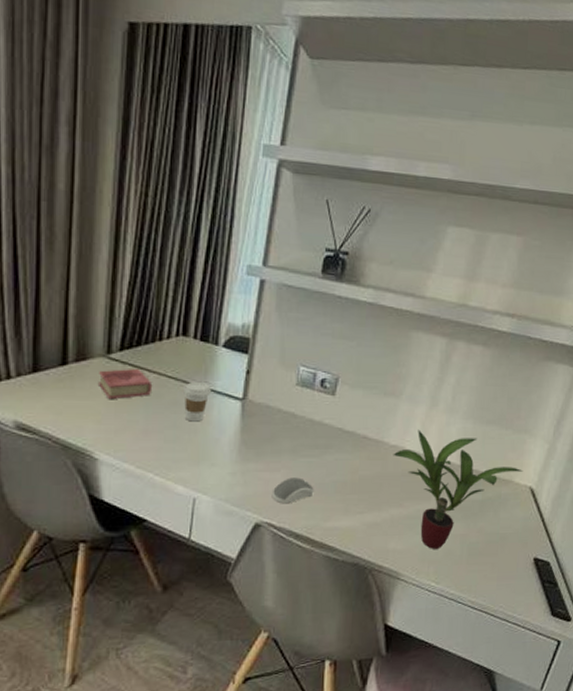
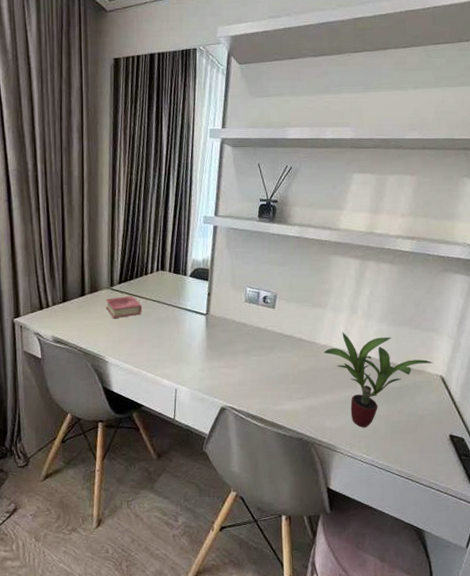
coffee cup: present [183,381,211,422] -> none [164,303,183,332]
computer mouse: present [271,477,314,504] -> none [232,372,264,392]

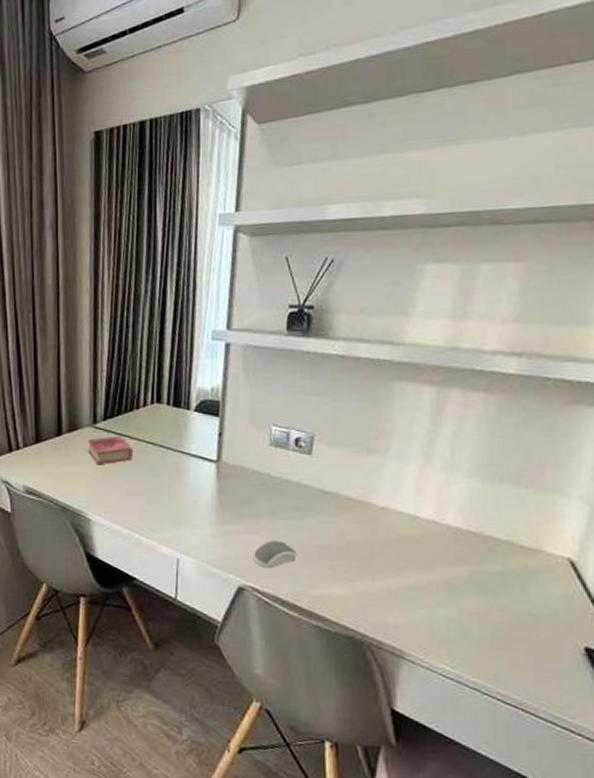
computer mouse: none [232,372,264,392] -> present [253,540,297,568]
potted plant: present [323,332,434,427] -> none [383,489,557,627]

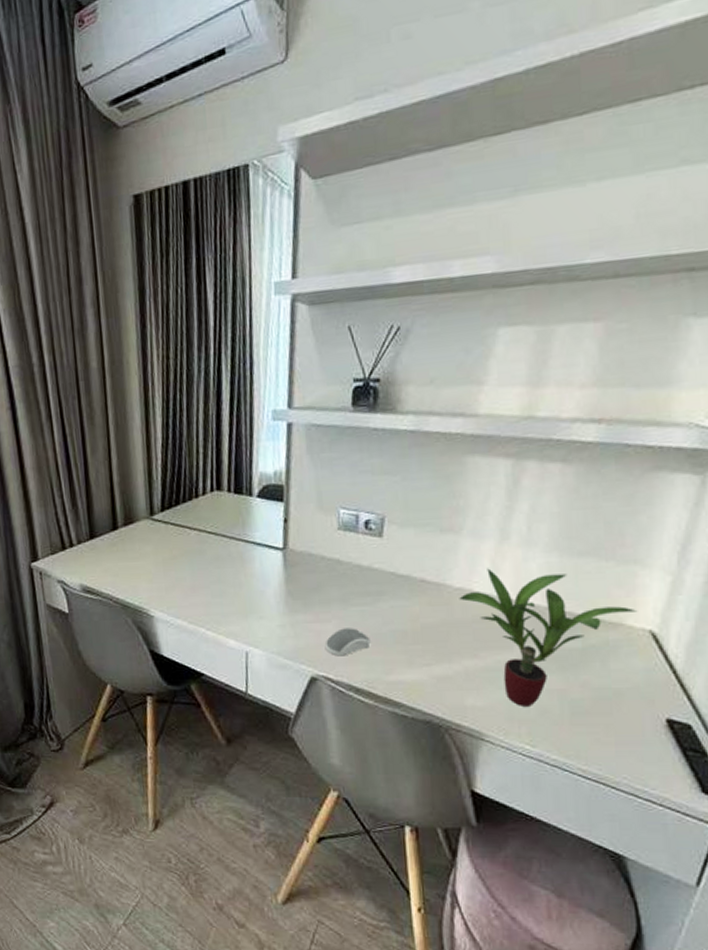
book: present [87,436,134,464] -> none [145,528,195,558]
potted plant: none [383,489,557,627] -> present [459,568,638,706]

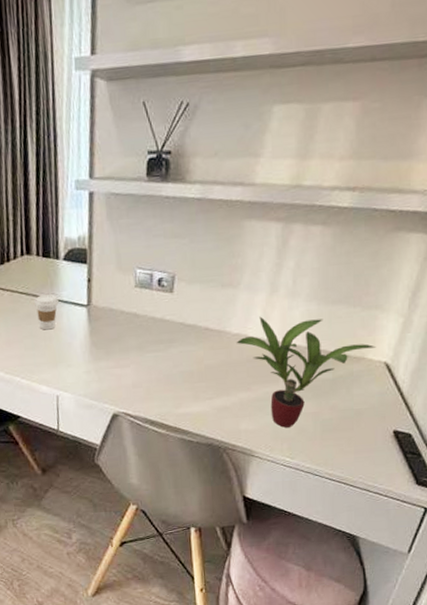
coffee cup: none [224,534,251,576] -> present [34,294,59,330]
computer mouse: present [324,628,371,657] -> none [124,371,163,396]

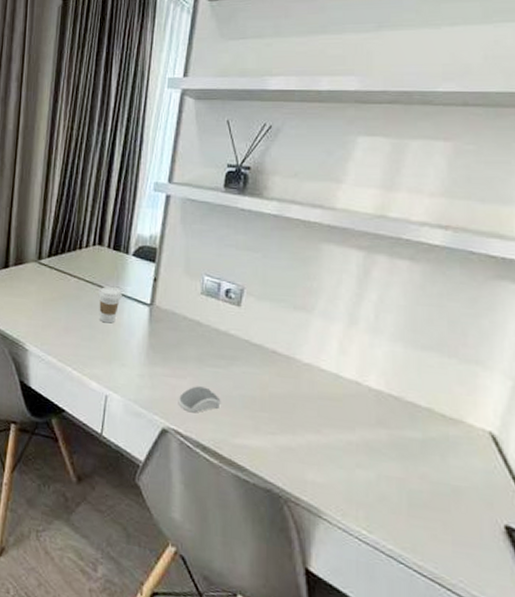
computer mouse: none [124,371,163,396] -> present [178,386,221,413]
potted plant: present [236,316,377,428] -> none [307,349,479,490]

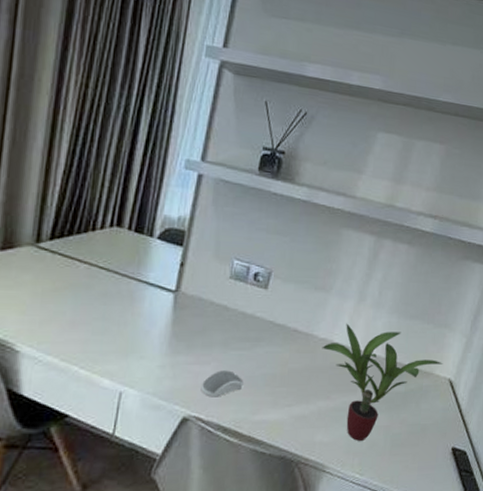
coffee cup: present [98,286,122,324] -> none [114,272,143,314]
potted plant: none [307,349,479,490] -> present [322,323,443,441]

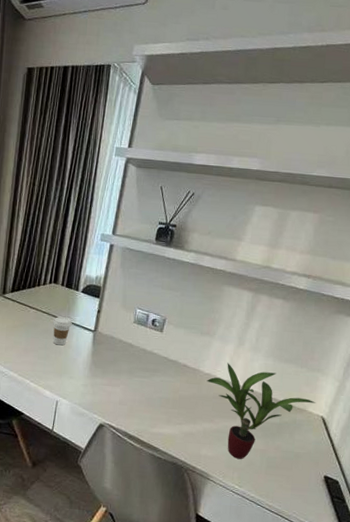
coffee cup: none [114,272,143,314] -> present [53,316,72,346]
computer mouse: present [201,370,244,397] -> none [112,392,144,412]

